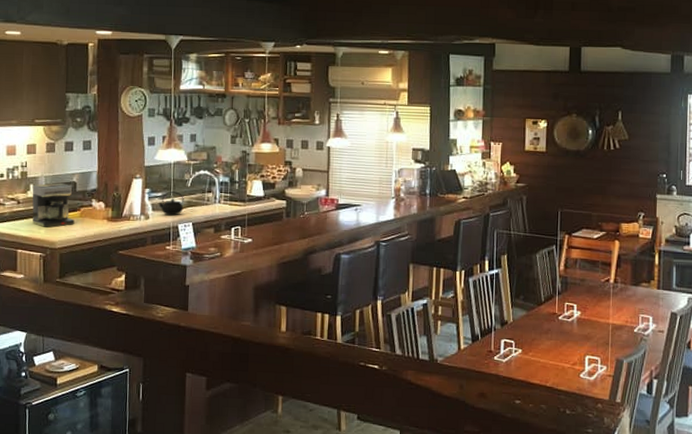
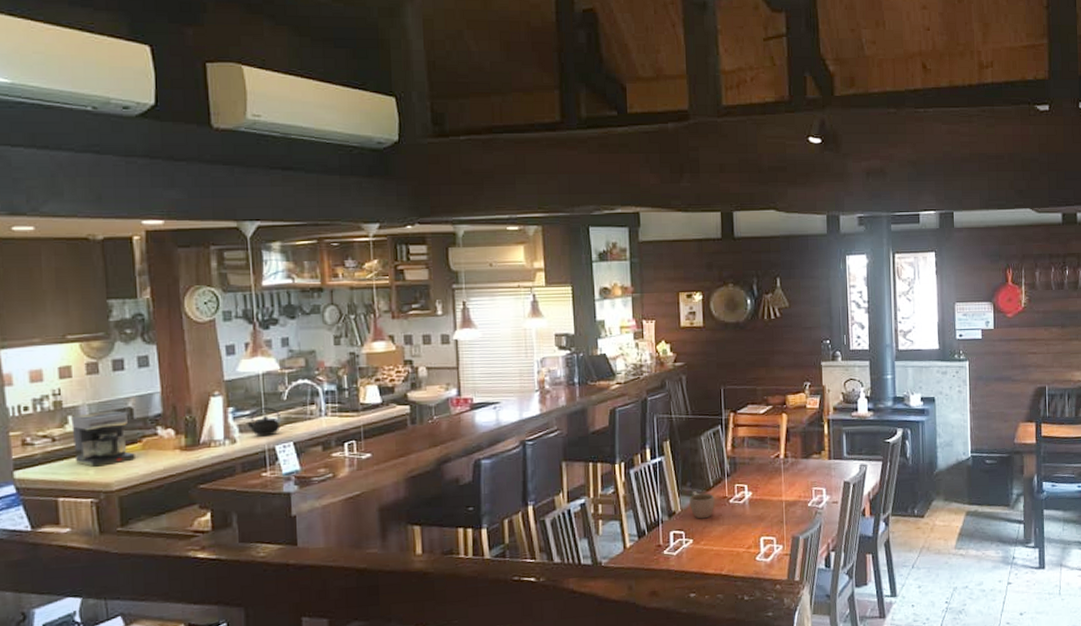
cup: none [521,305,545,332] -> present [689,491,714,519]

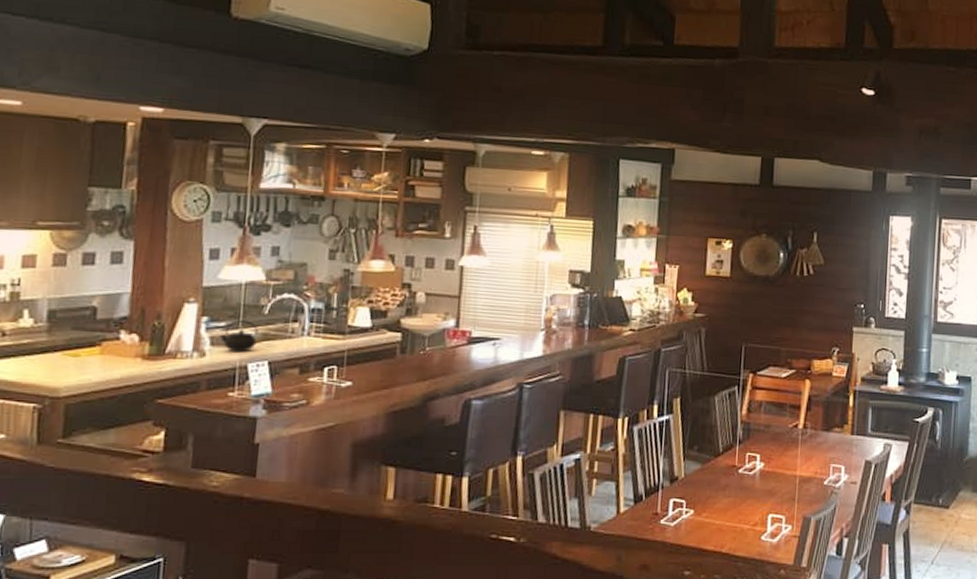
coffee maker: present [71,410,135,467] -> none [24,308,91,369]
cup: present [689,491,714,519] -> none [694,456,722,488]

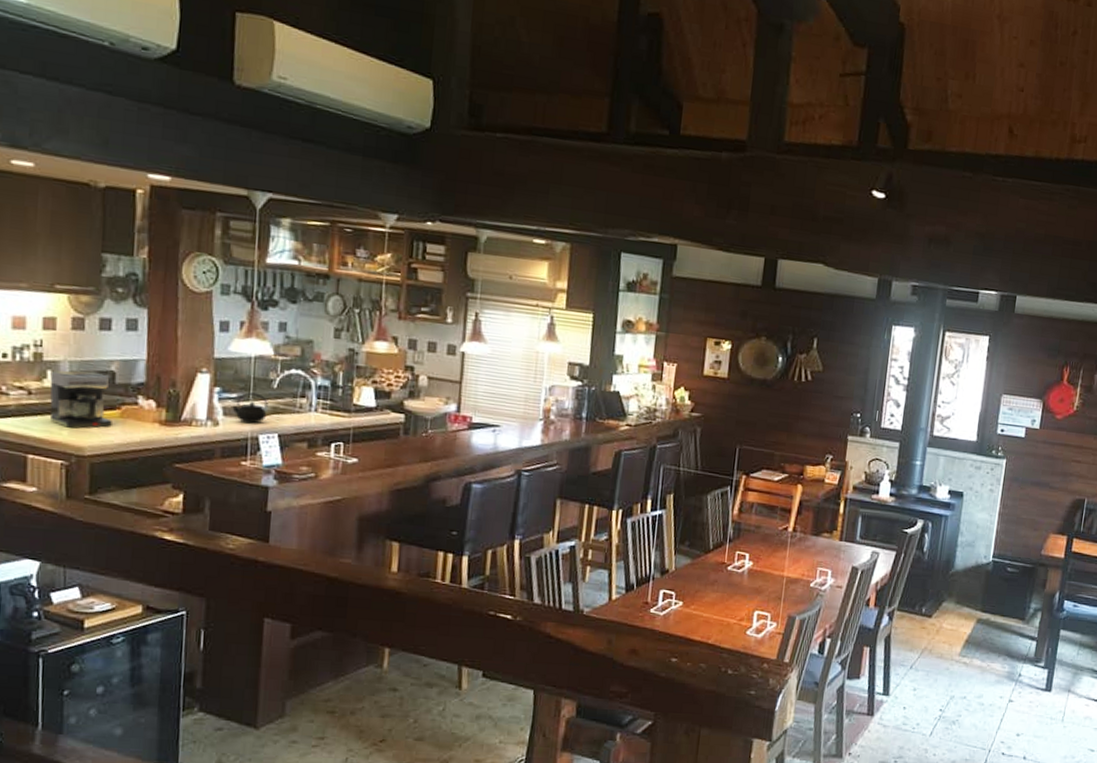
coffee maker: none [24,308,91,369] -> present [49,370,112,429]

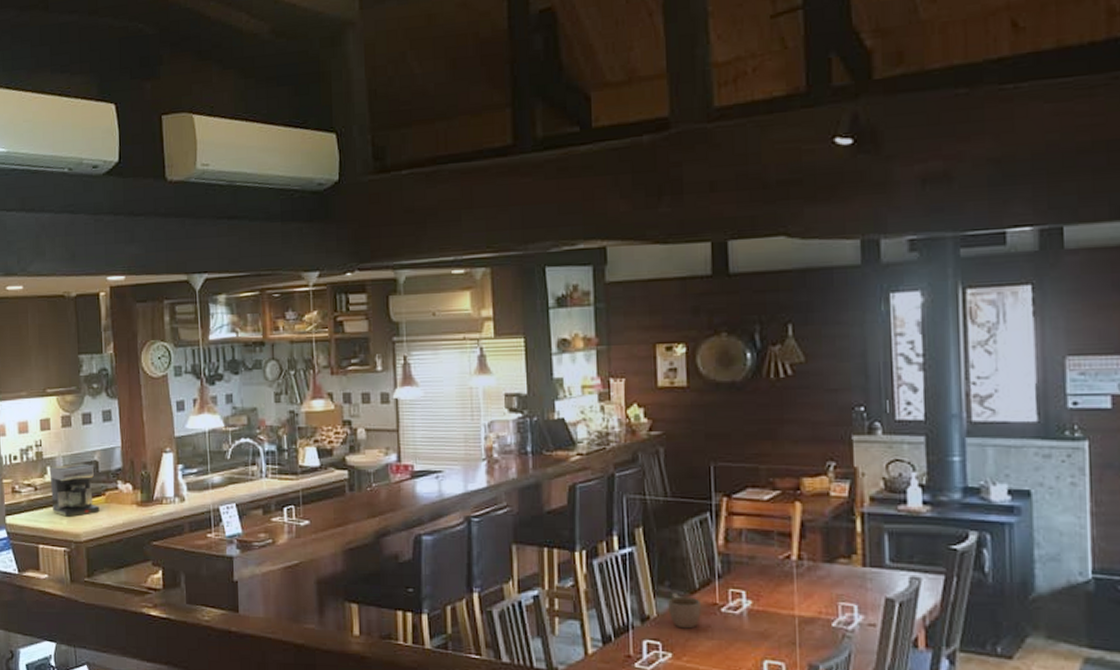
kettle: present [232,392,268,424] -> none [194,466,224,496]
cup: none [685,552,712,583] -> present [668,593,701,629]

